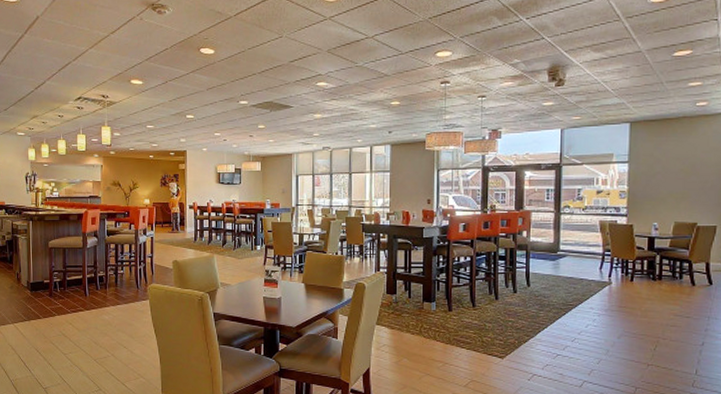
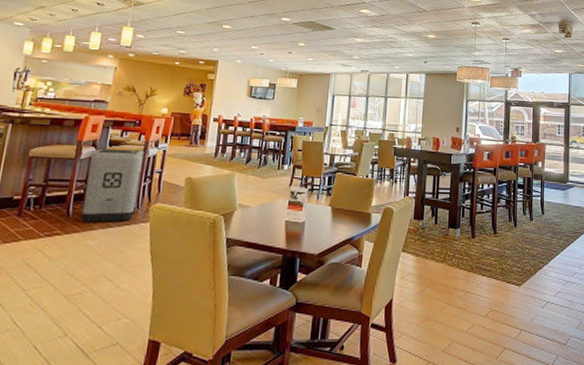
trash can: none [94,238,137,301] -> present [81,148,145,223]

